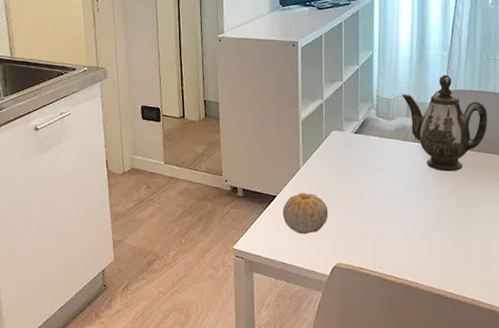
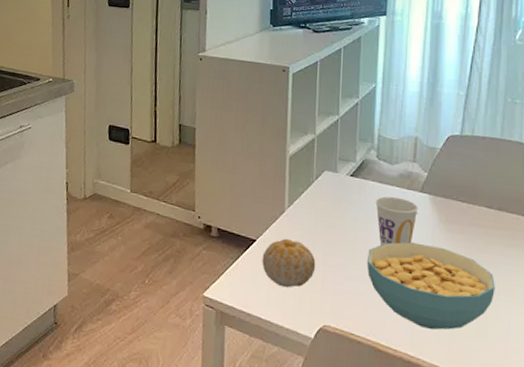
cereal bowl: none [371,185,478,258] -> present [366,242,495,330]
cup: none [376,148,413,191] -> present [375,196,419,246]
teapot: present [402,74,488,172] -> none [408,116,511,231]

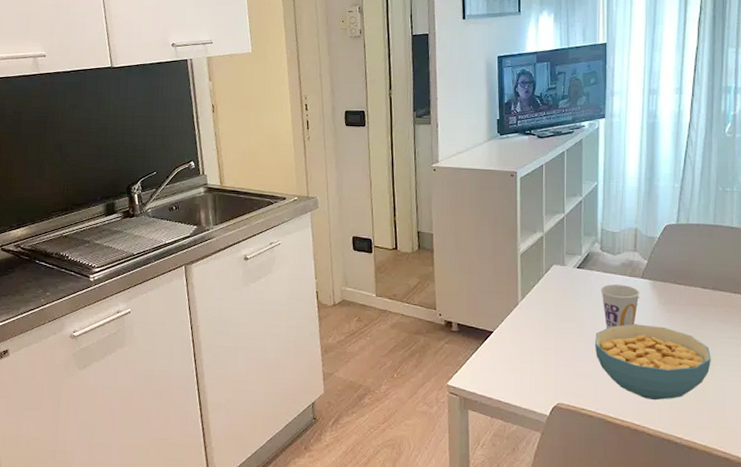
fruit: present [262,238,316,288] -> none [499,328,548,373]

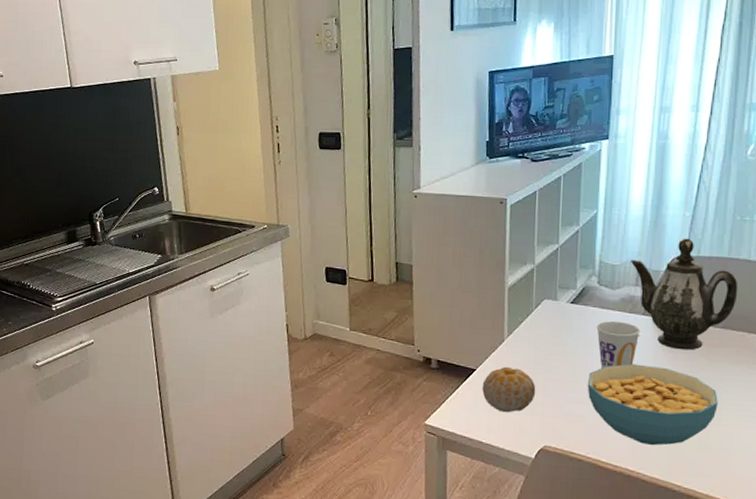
fruit: none [499,328,548,373] -> present [482,366,536,413]
teapot: none [629,207,724,311] -> present [631,238,738,351]

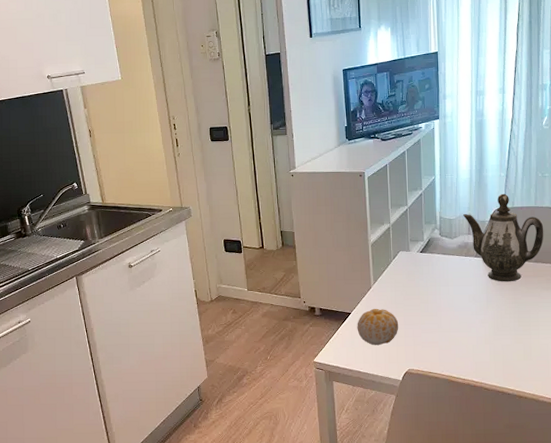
cereal bowl: present [587,364,718,446] -> none [437,296,536,360]
cup: present [596,320,641,369] -> none [441,263,475,303]

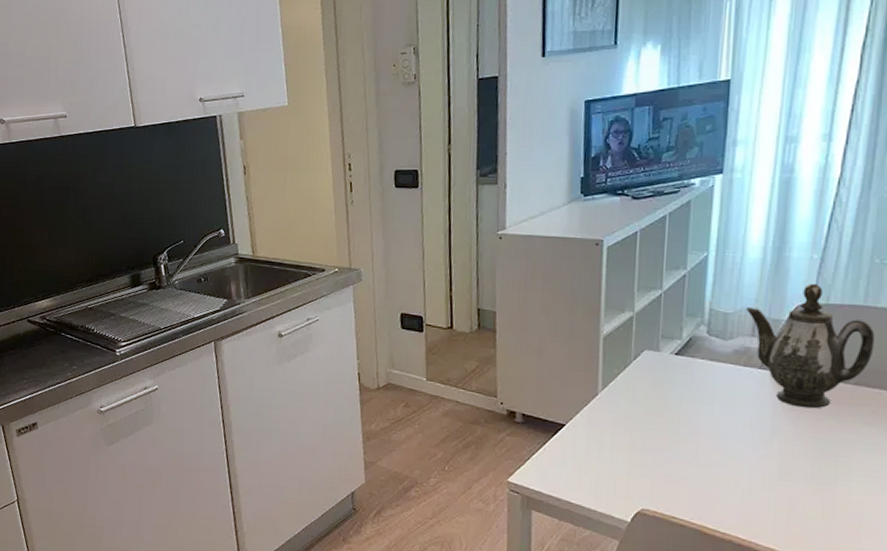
fruit: present [357,308,399,346] -> none [572,422,634,472]

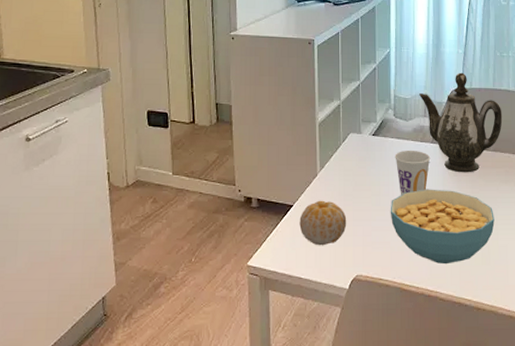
fruit: none [572,422,634,472] -> present [299,200,347,246]
cereal bowl: none [692,422,848,513] -> present [390,189,495,265]
cup: none [704,374,757,428] -> present [395,150,431,196]

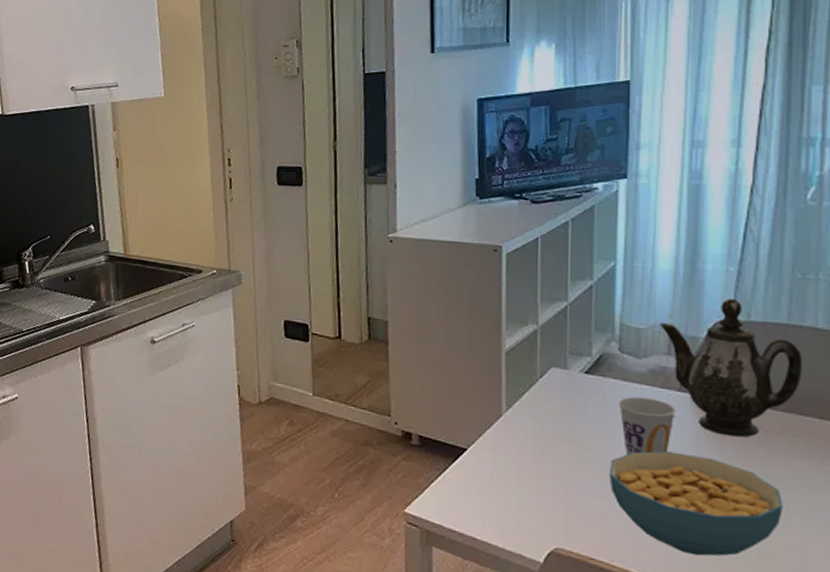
fruit: present [299,200,347,246] -> none [475,447,543,505]

